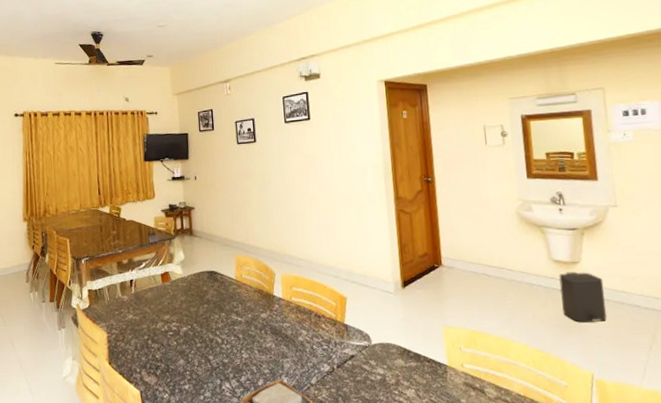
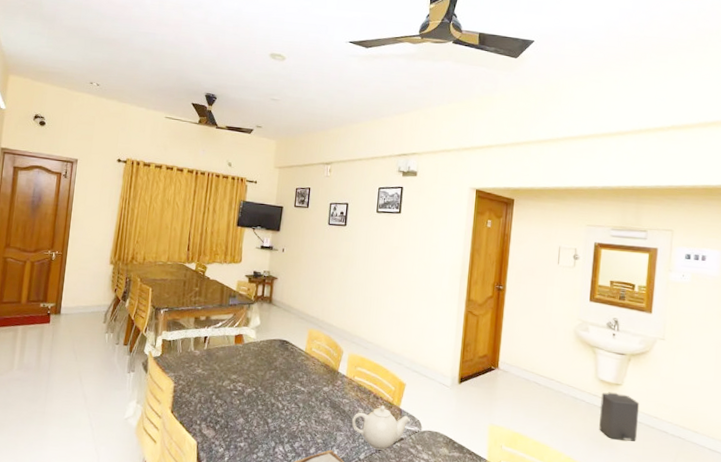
teapot: none [297,323,359,373] -> present [352,405,411,451]

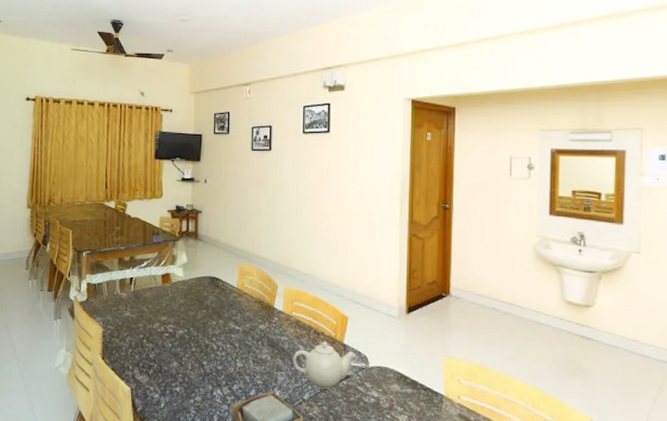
pedal bin: present [599,392,640,441] -> none [568,315,615,368]

